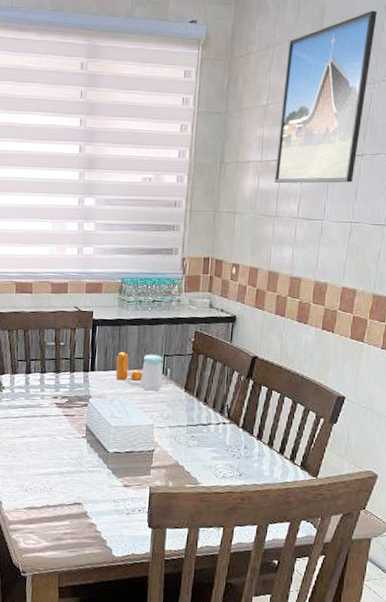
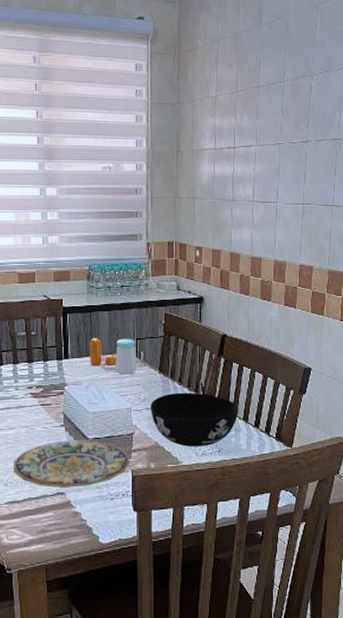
plate: none [34,452,149,499] -> present [13,440,131,487]
bowl: none [173,412,265,470] -> present [151,392,239,447]
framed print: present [274,10,377,184] -> none [228,9,310,170]

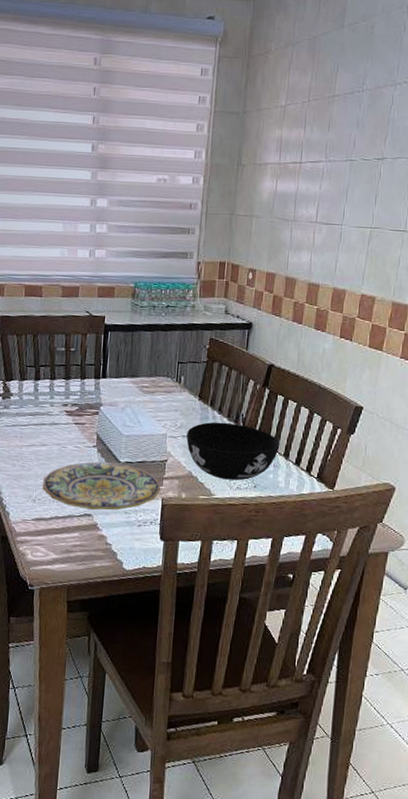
pepper shaker: present [89,338,116,365] -> none [128,359,155,388]
salt shaker: present [115,338,138,375] -> none [153,361,177,400]

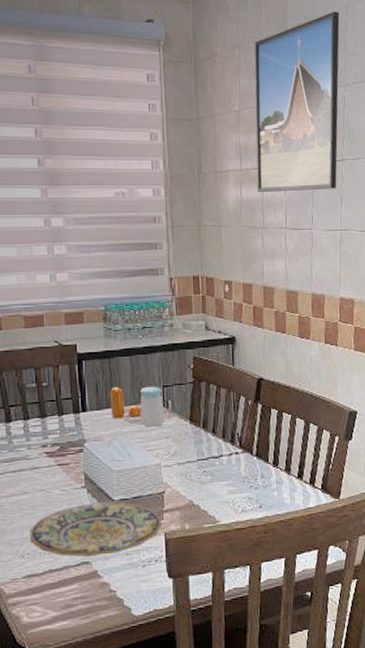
pepper shaker: none [128,359,155,388] -> present [109,387,141,418]
salt shaker: none [153,361,177,400] -> present [140,386,166,427]
bowl: present [186,422,280,481] -> none [182,443,280,504]
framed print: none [292,10,399,187] -> present [254,11,340,193]

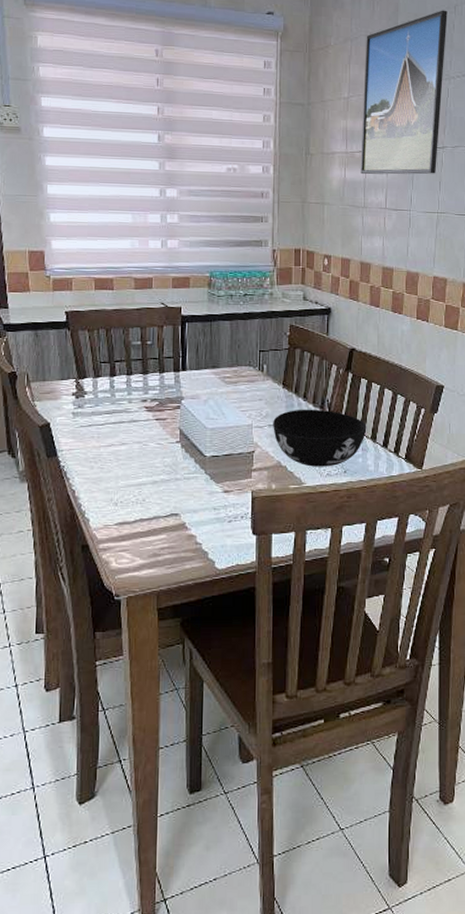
plate: present [30,502,163,557] -> none [124,458,250,508]
pepper shaker: present [109,387,141,418] -> none [208,349,237,379]
salt shaker: present [140,386,166,427] -> none [236,350,260,389]
bowl: none [182,443,280,504] -> present [273,409,367,467]

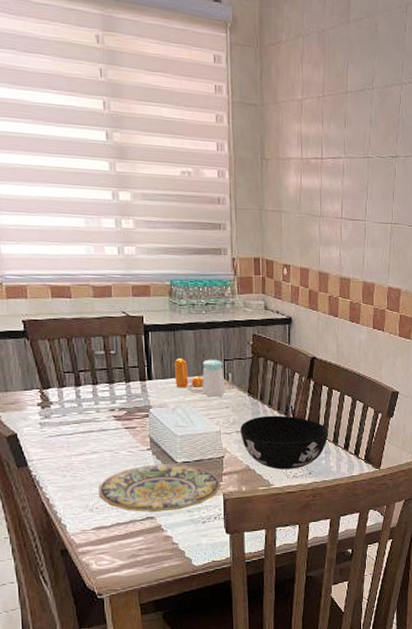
plate: none [124,458,250,508] -> present [98,464,222,512]
pepper shaker: none [208,349,237,379] -> present [174,358,203,387]
salt shaker: none [236,350,260,389] -> present [202,359,226,397]
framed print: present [360,10,448,175] -> none [316,9,399,184]

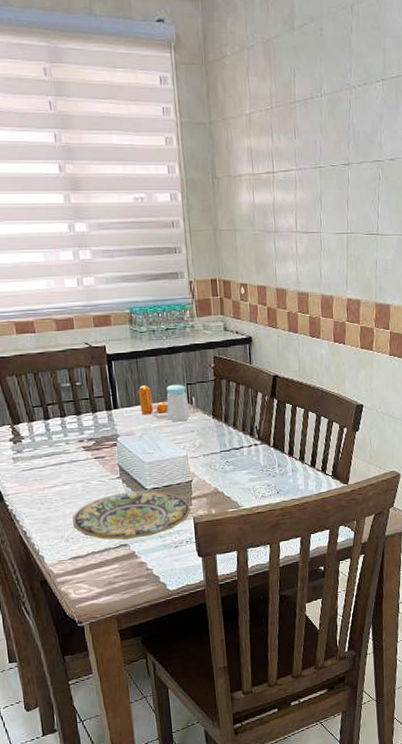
bowl: present [240,415,329,470] -> none [207,436,295,491]

